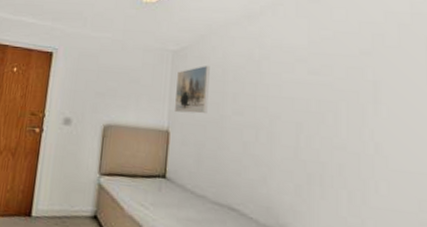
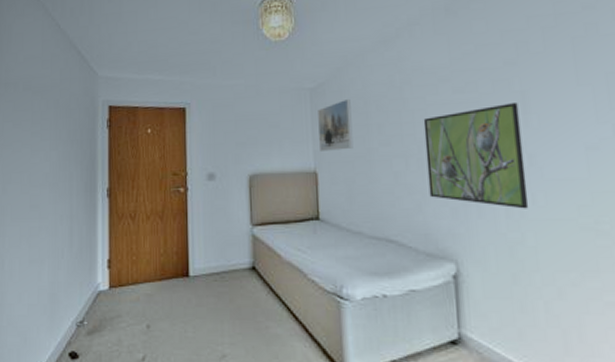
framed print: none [275,90,372,196] -> present [423,103,529,209]

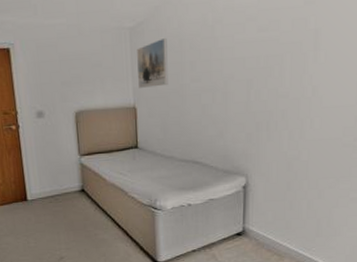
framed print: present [423,103,529,209] -> none [230,40,311,132]

